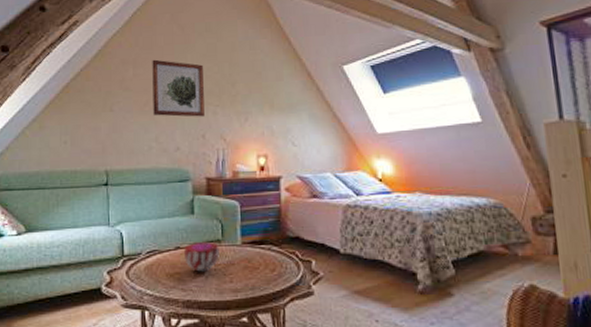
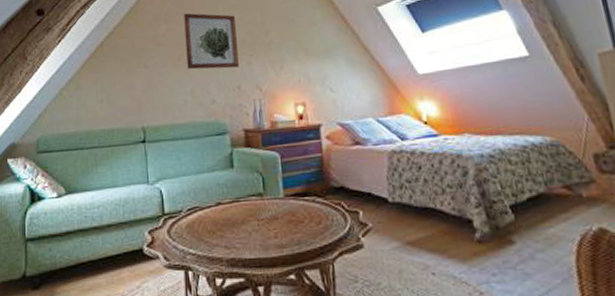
decorative bowl: present [183,241,220,272] -> none [225,195,262,228]

